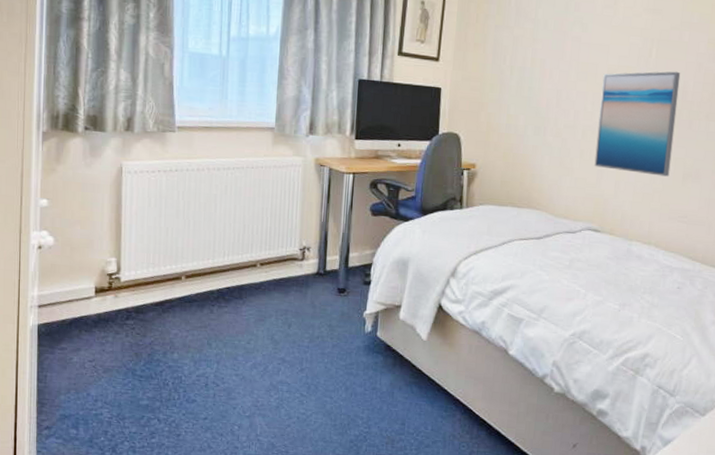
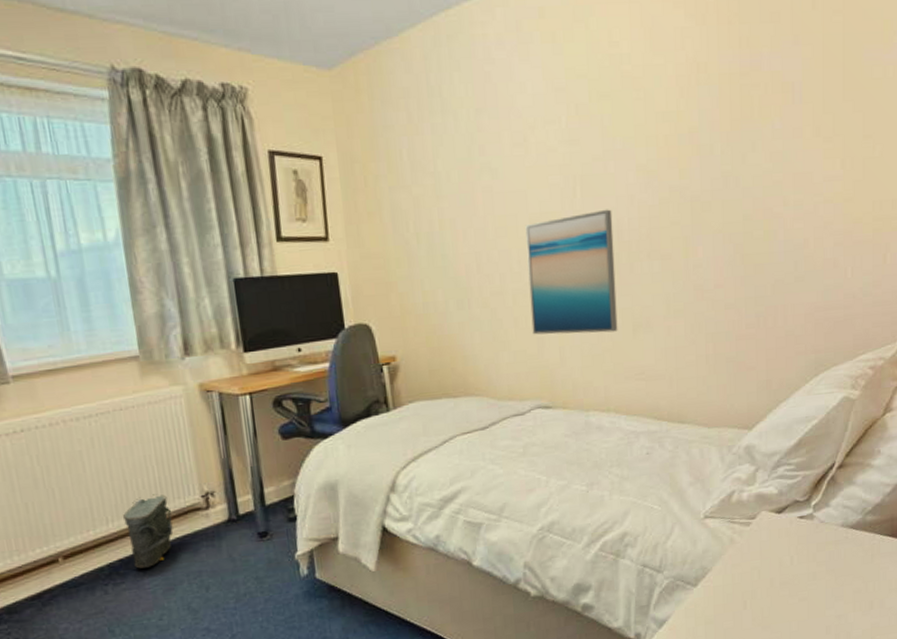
bag: none [237,240,275,299] -> present [123,494,174,569]

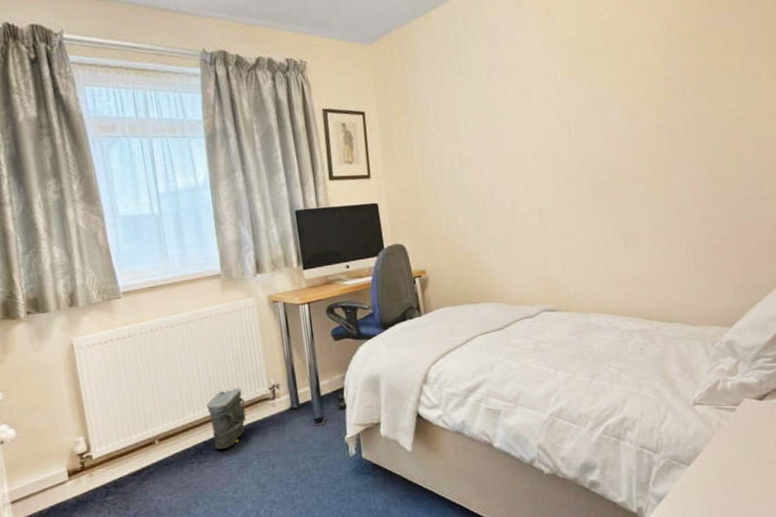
wall art: present [525,209,618,335] -> none [530,145,611,250]

